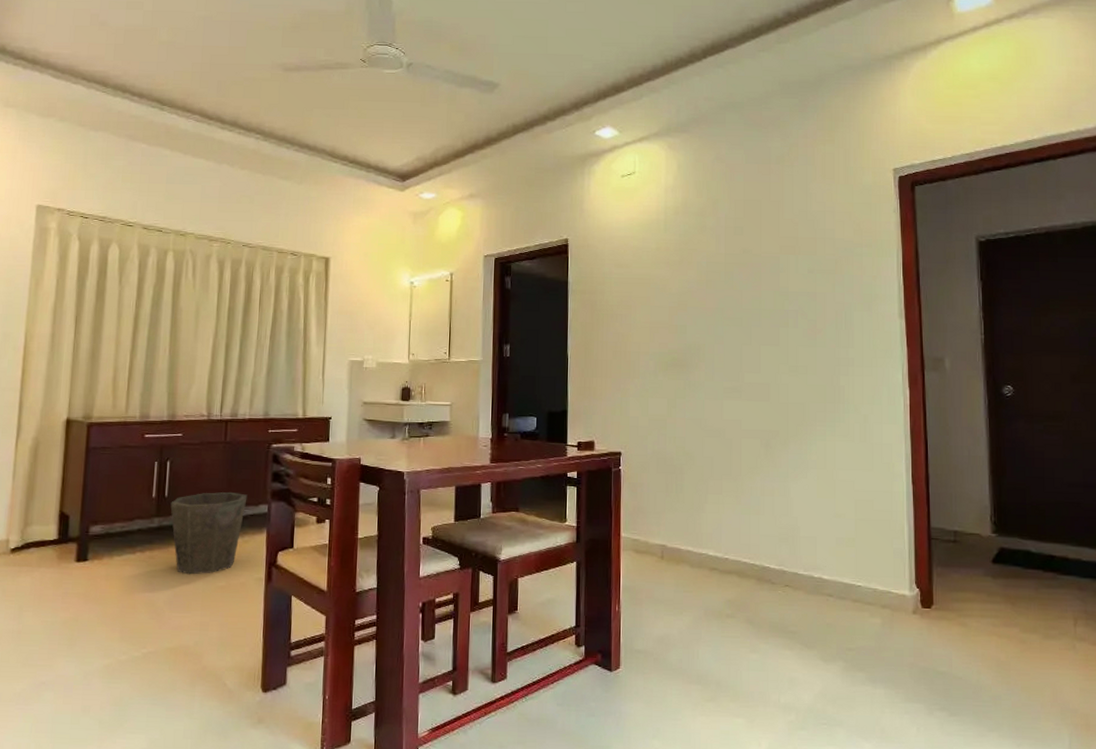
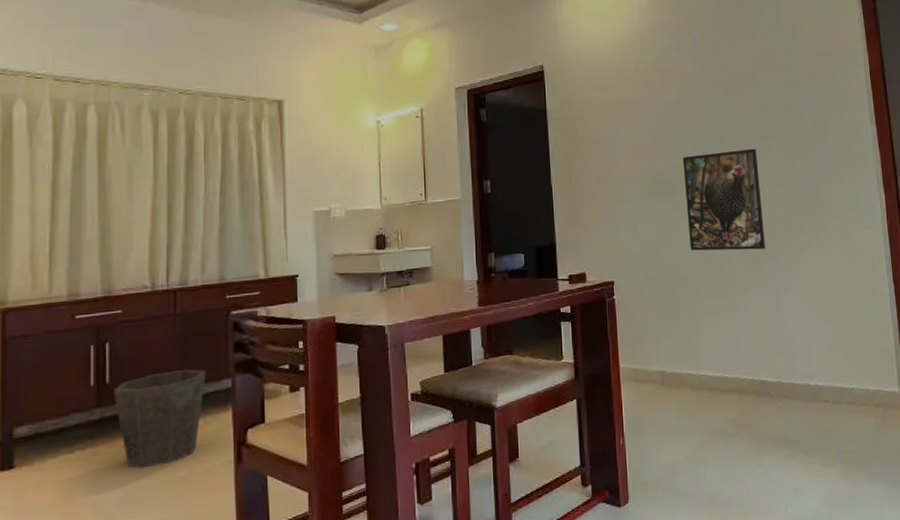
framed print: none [698,333,777,435] -> present [682,148,765,251]

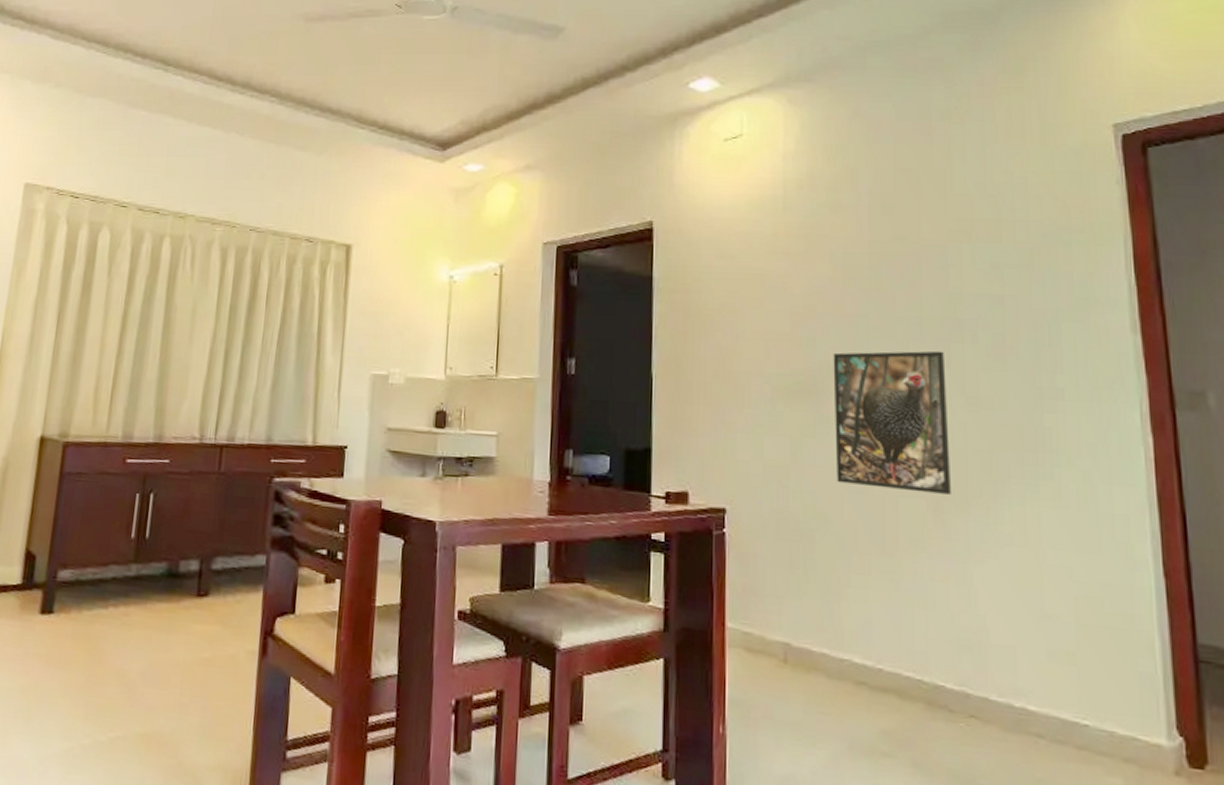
waste bin: present [114,369,206,469] -> none [151,535,242,641]

